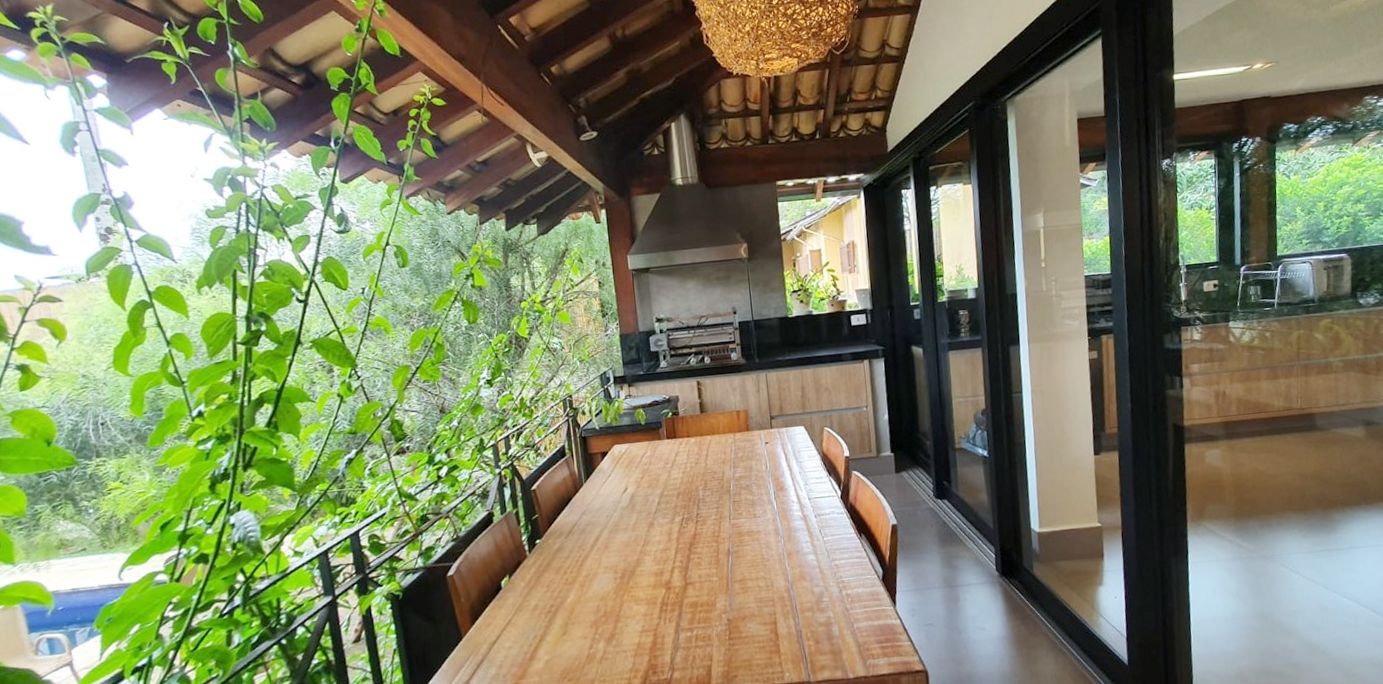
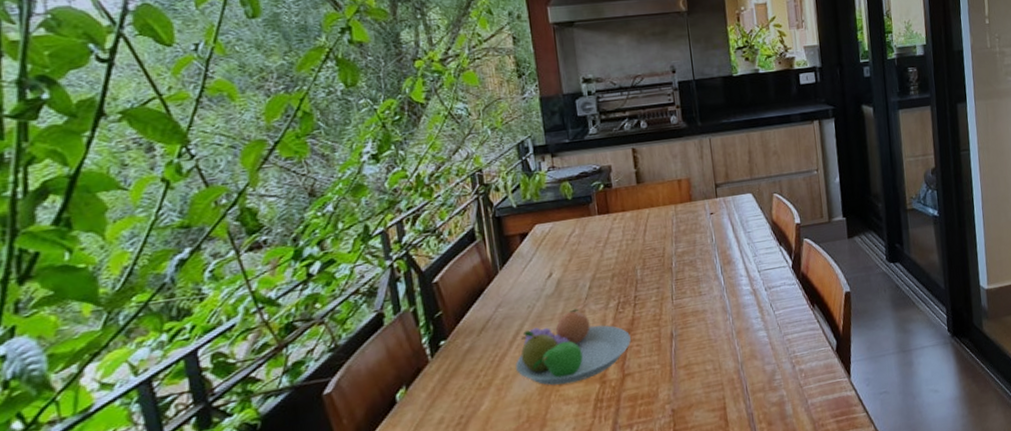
fruit bowl: none [596,521,693,587] -> present [515,308,631,386]

